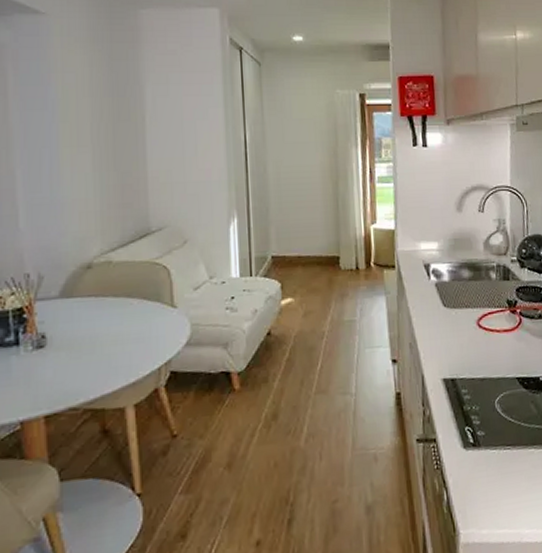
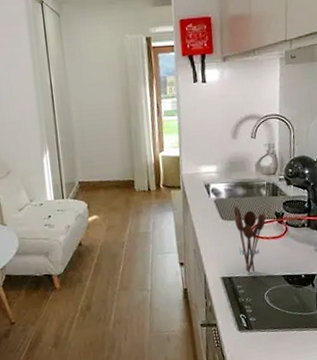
utensil holder: none [458,290,496,373] -> present [233,205,266,273]

